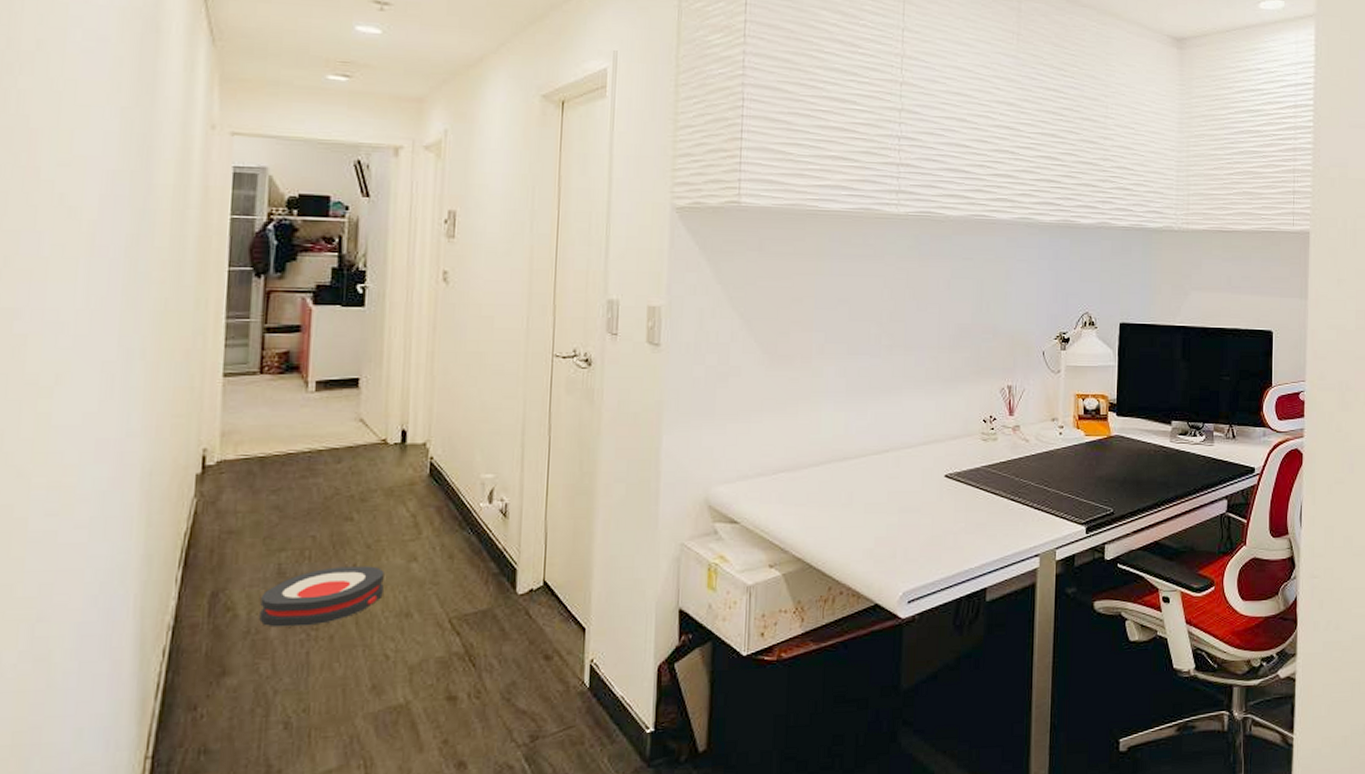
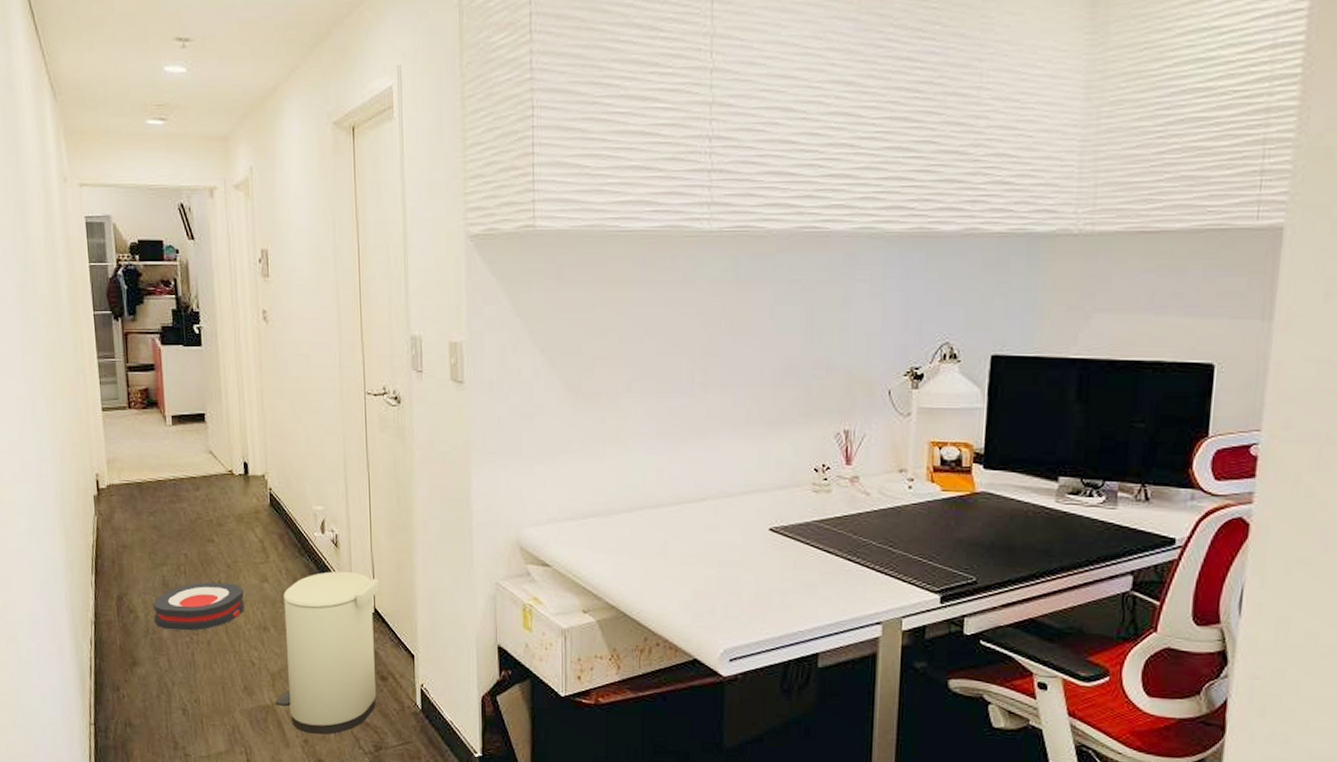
pedal bin: none [410,543,551,732] -> present [275,571,379,734]

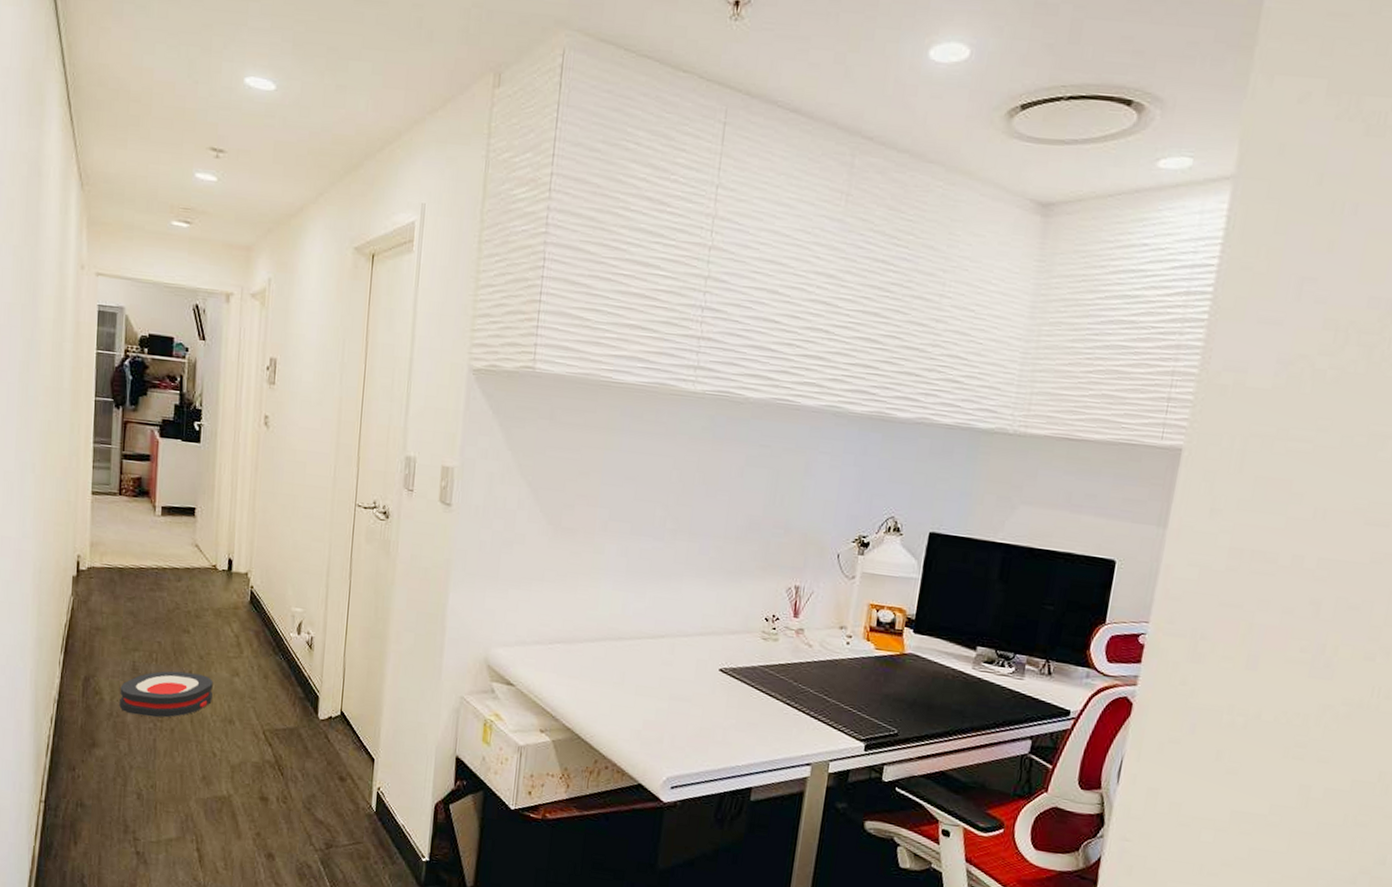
pedal bin: present [275,571,379,734] -> none [232,671,348,829]

